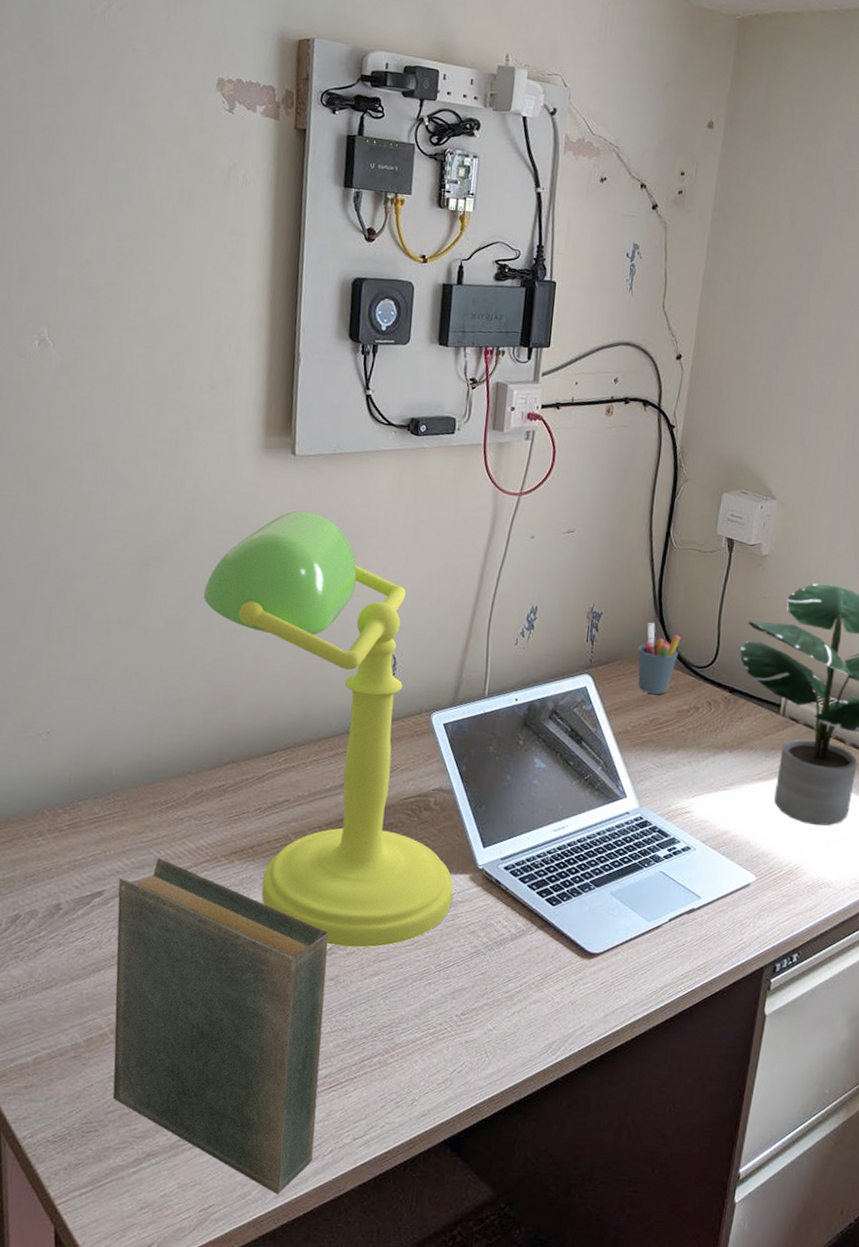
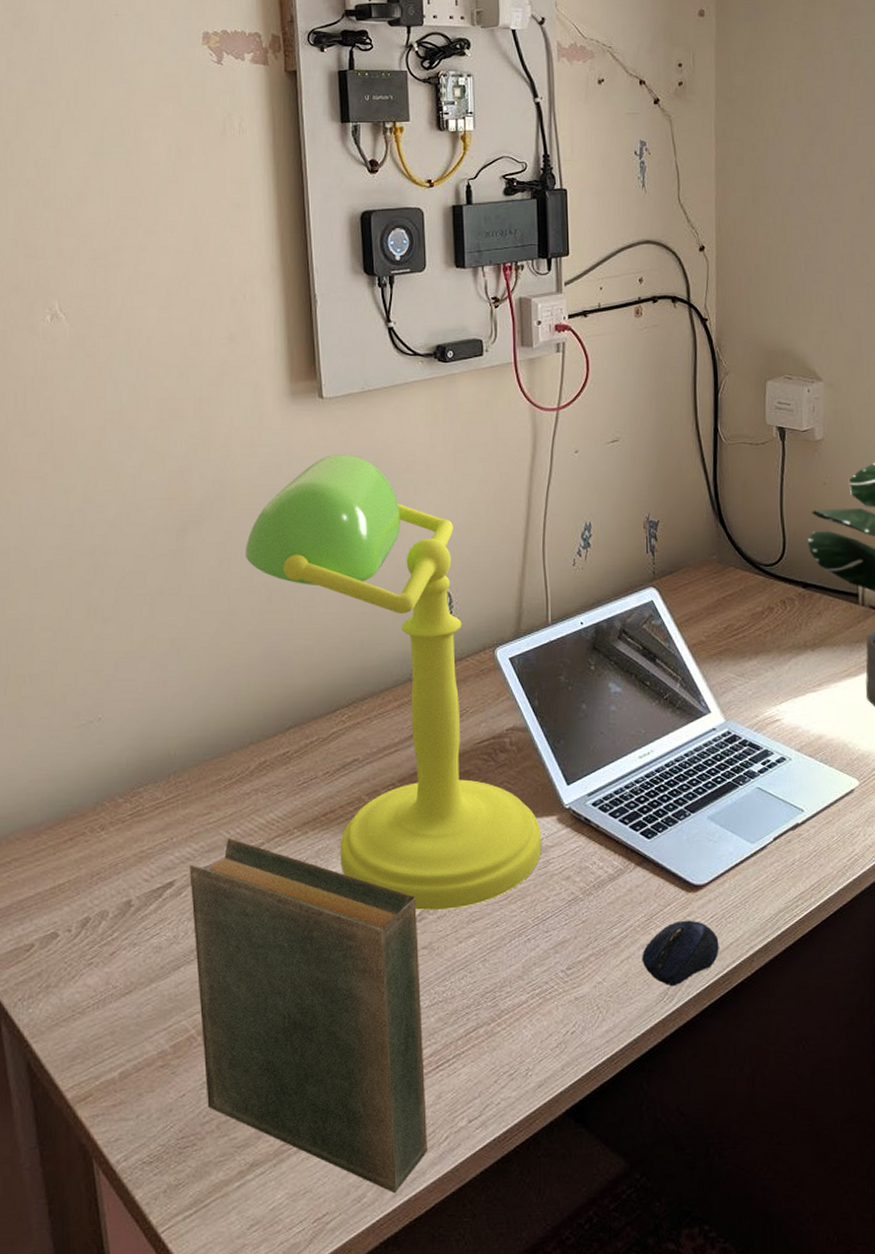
computer mouse: none [532,983,606,1042] -> present [642,920,719,987]
pen holder: present [637,622,681,695] -> none [700,524,744,599]

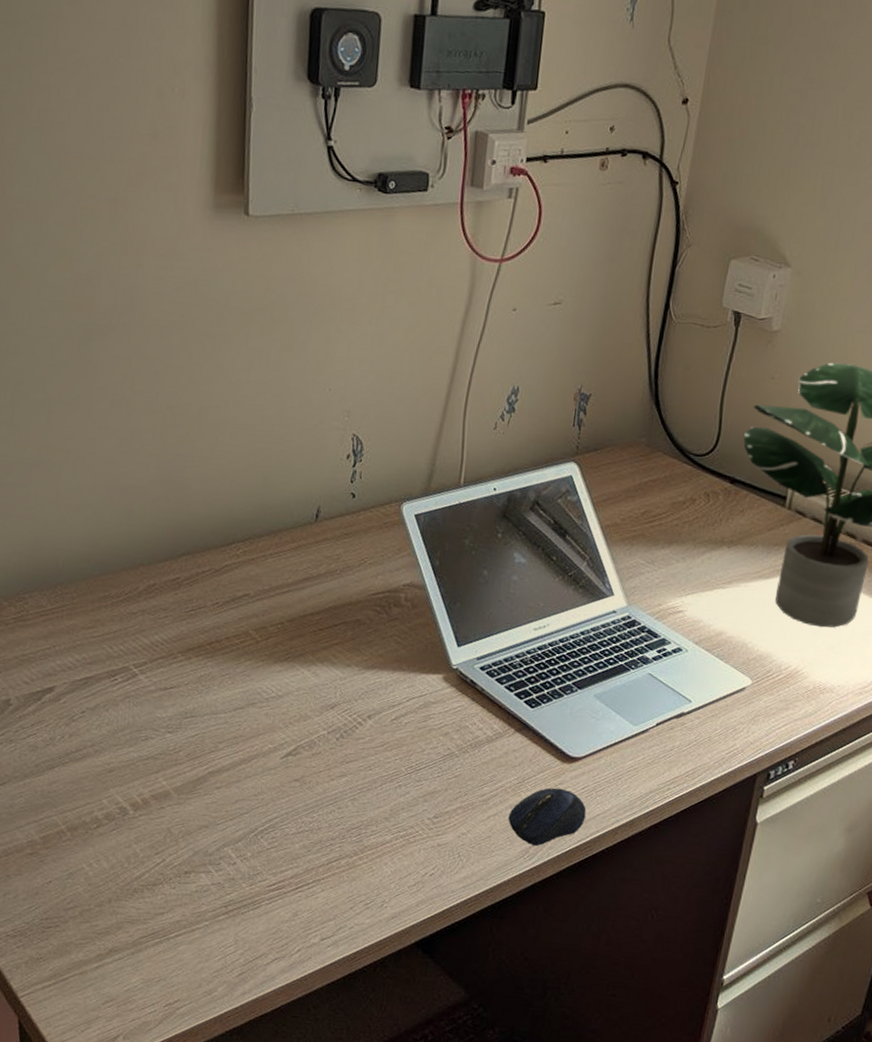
book: present [189,837,427,1194] -> none [70,652,294,992]
desk lamp: present [245,454,541,910] -> none [150,279,425,749]

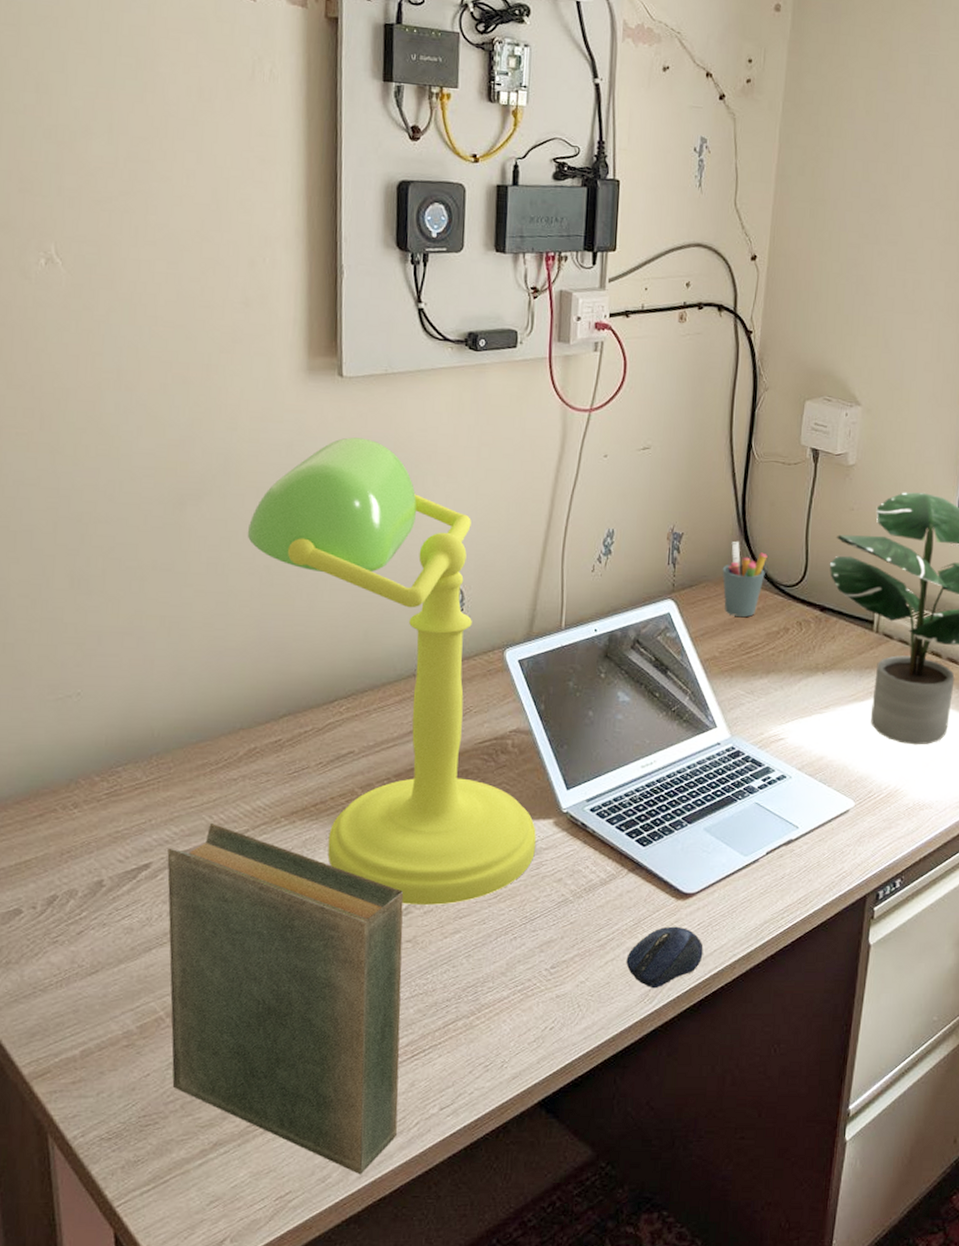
book: none [70,652,294,992] -> present [167,822,404,1175]
desk lamp: none [150,279,425,749] -> present [247,437,536,905]
pen holder: none [629,405,678,485] -> present [722,541,768,617]

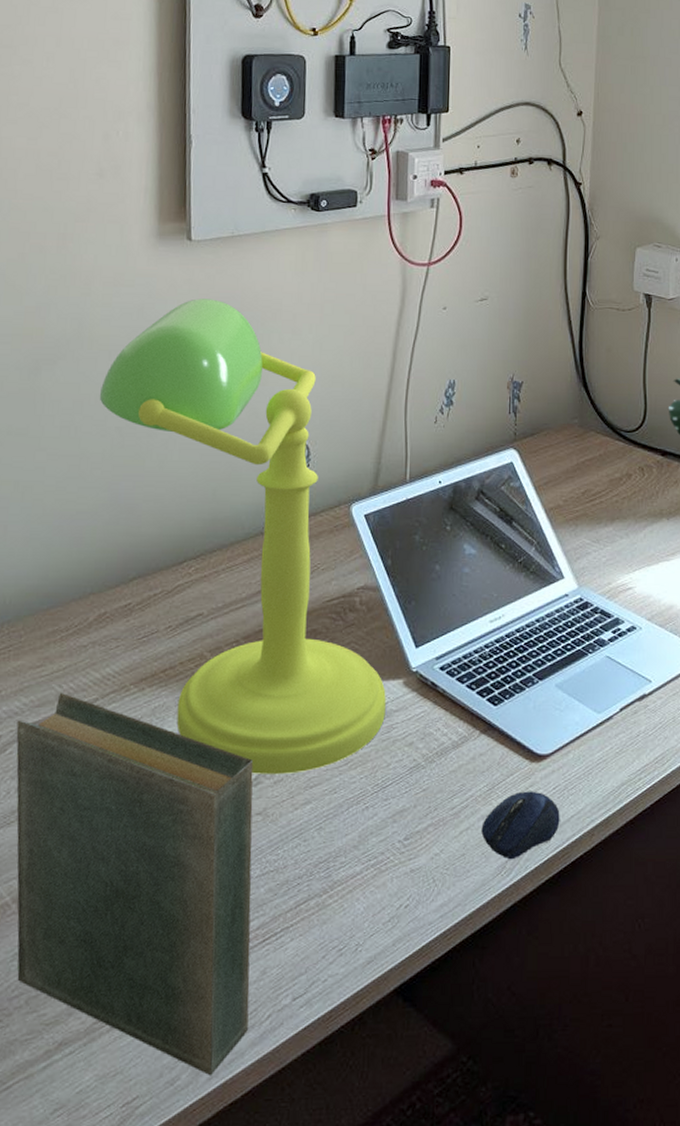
pen holder: present [722,541,768,617] -> none [562,387,607,464]

